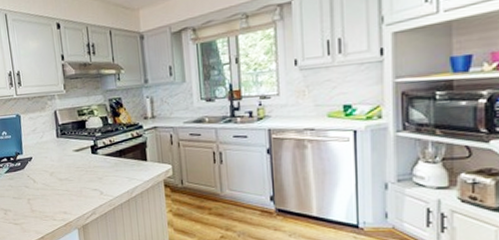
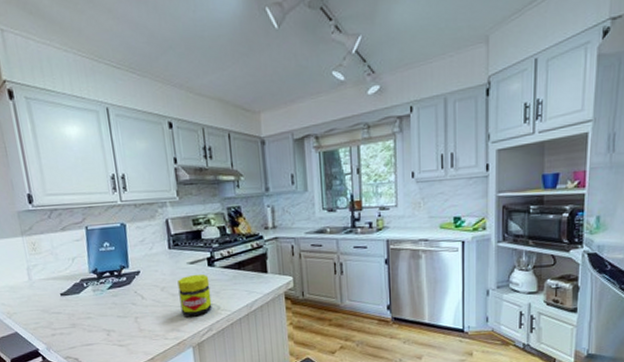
jar: none [64,161,96,201] -> present [177,274,212,317]

